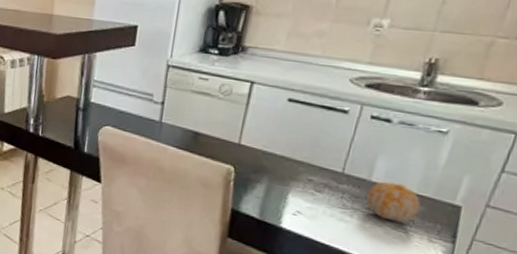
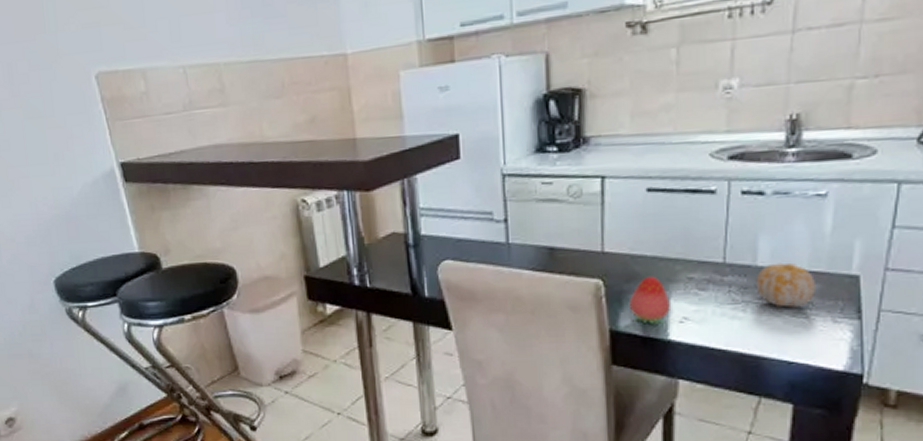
fruit: none [252,171,289,212] -> present [628,276,670,324]

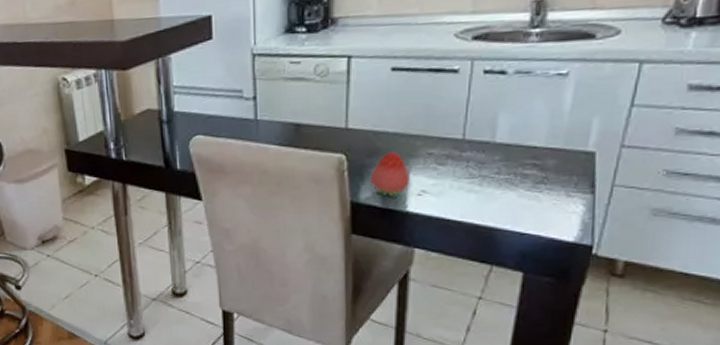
fruit: present [755,262,817,308] -> none [493,139,553,182]

